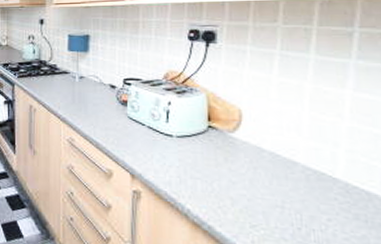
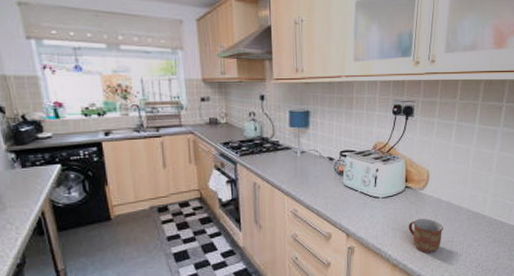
mug: none [213,169,267,218] -> present [408,219,443,253]

